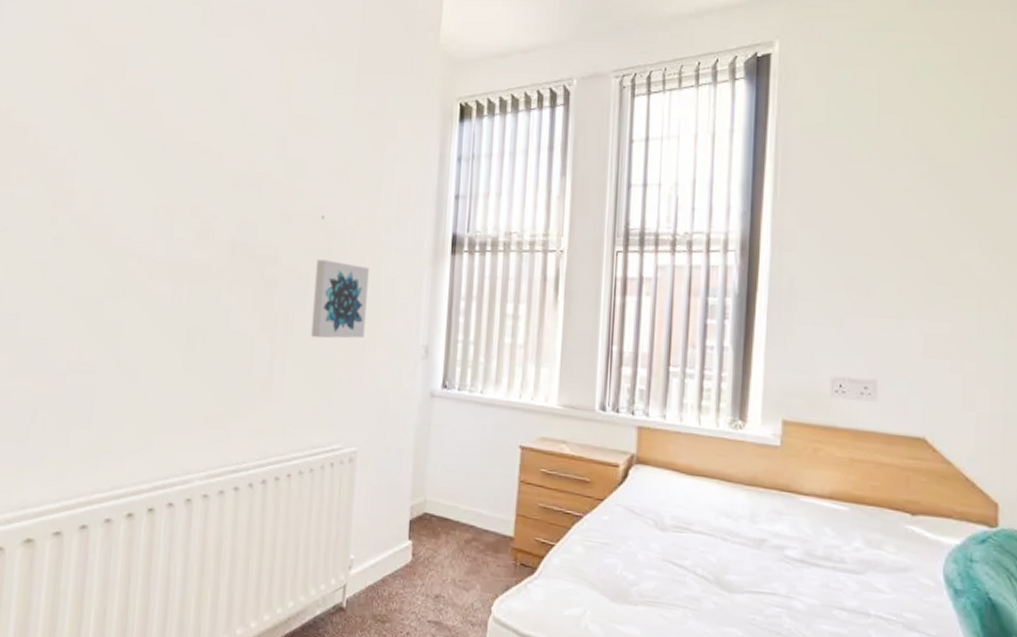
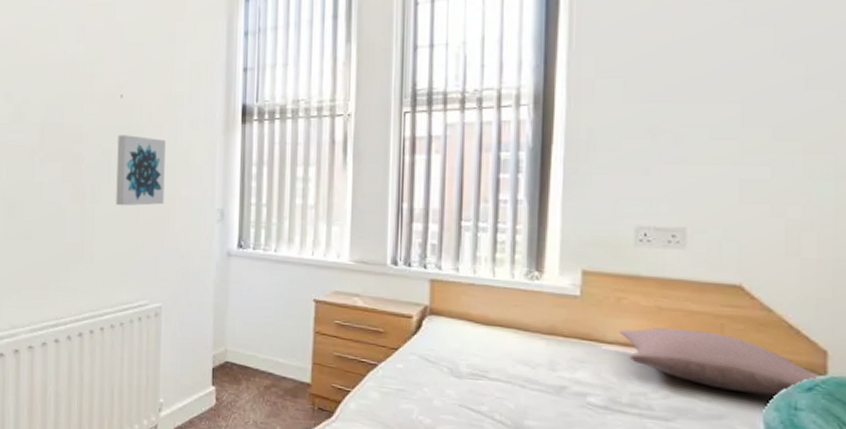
pillow: none [817,479,992,548] -> present [620,327,820,396]

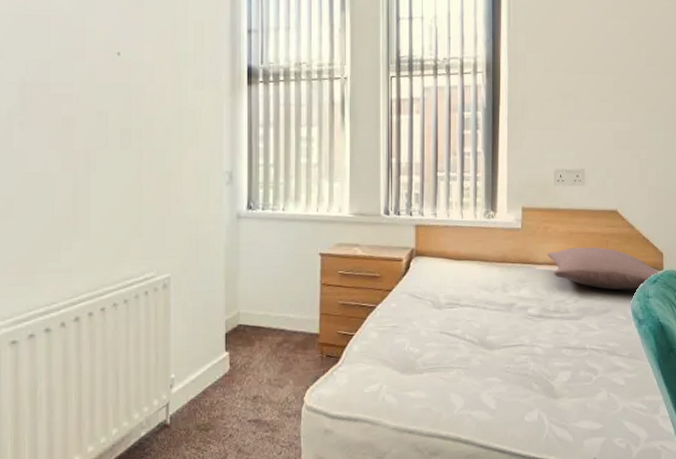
wall art: present [116,135,166,206] -> none [115,96,170,173]

